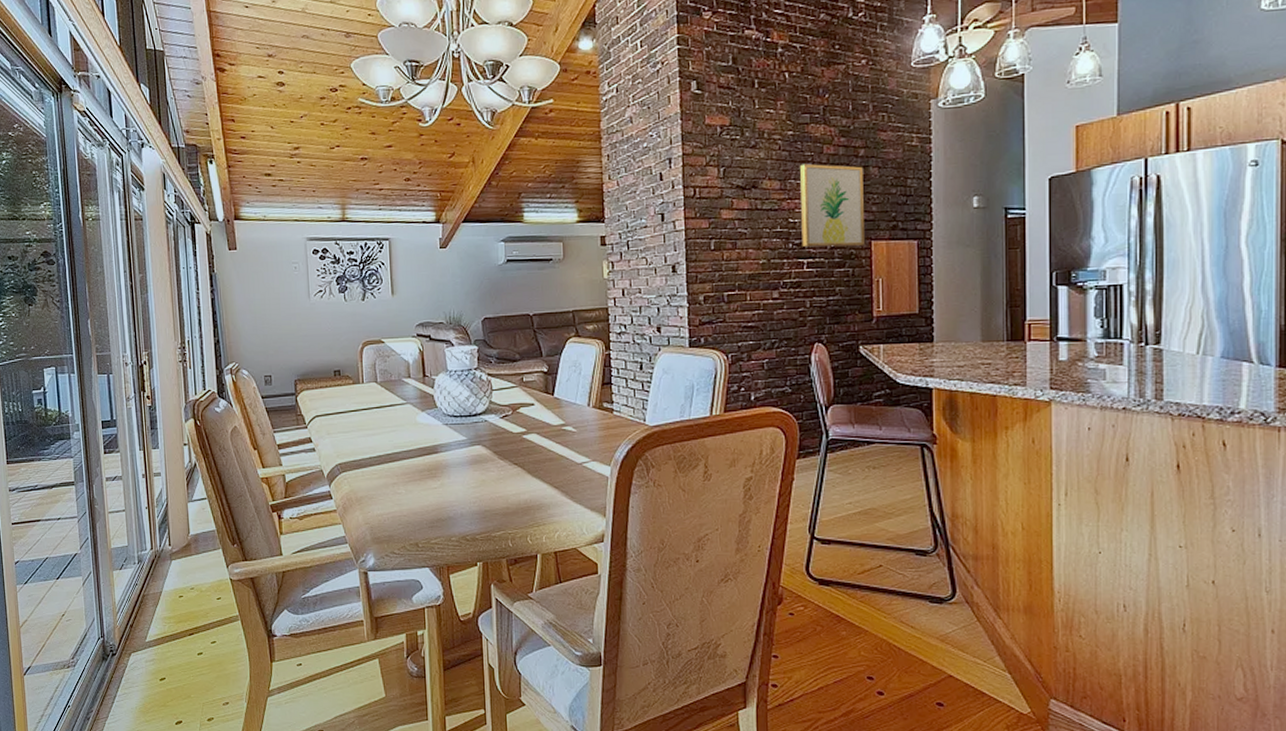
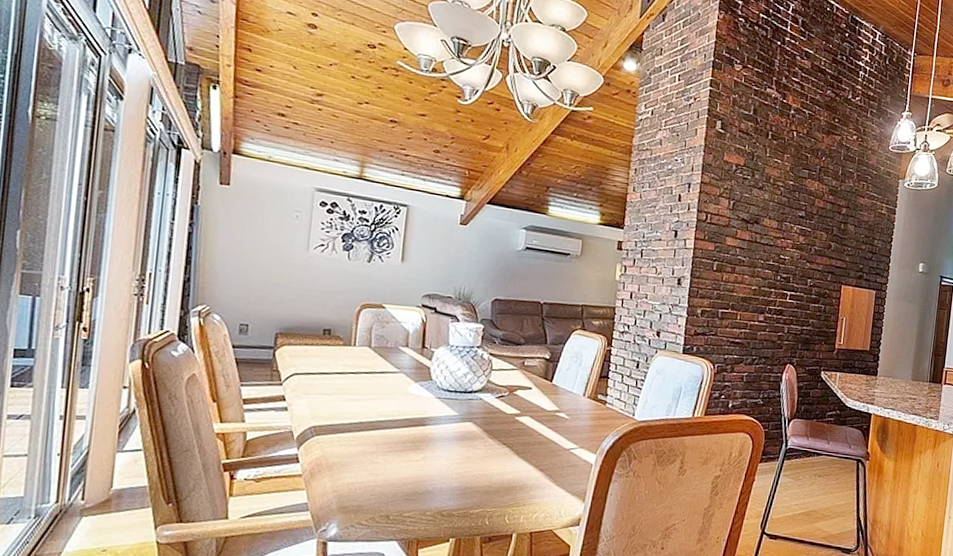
wall art: present [800,163,864,247] -> none [788,211,843,289]

